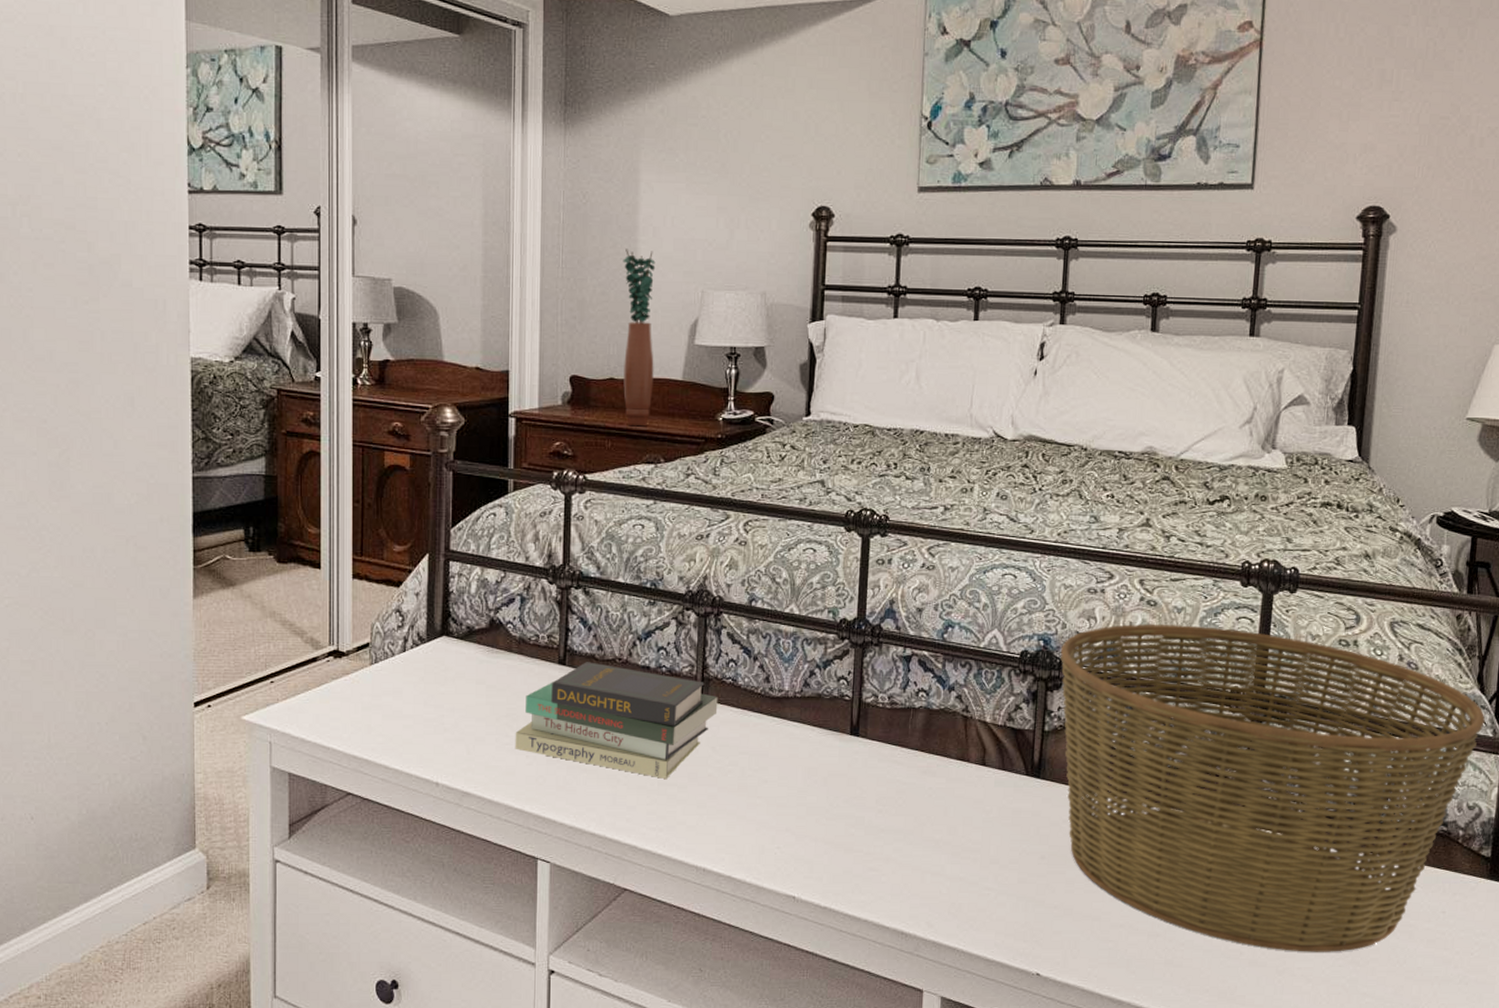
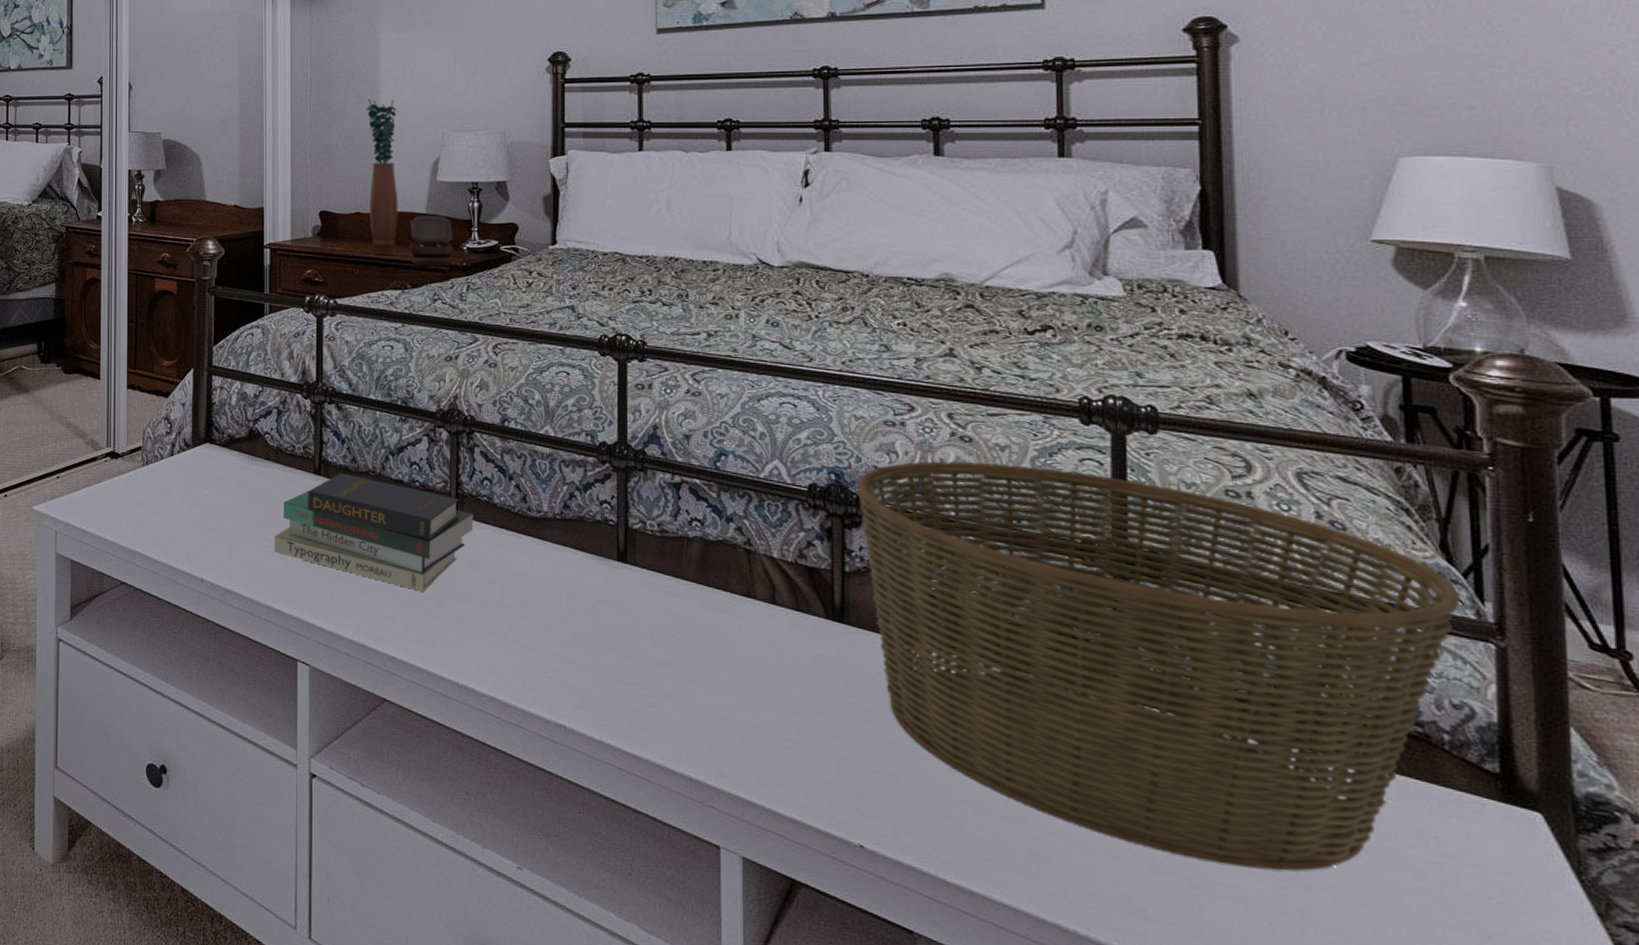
jewelry box: none [663,383,710,439] -> present [408,216,454,266]

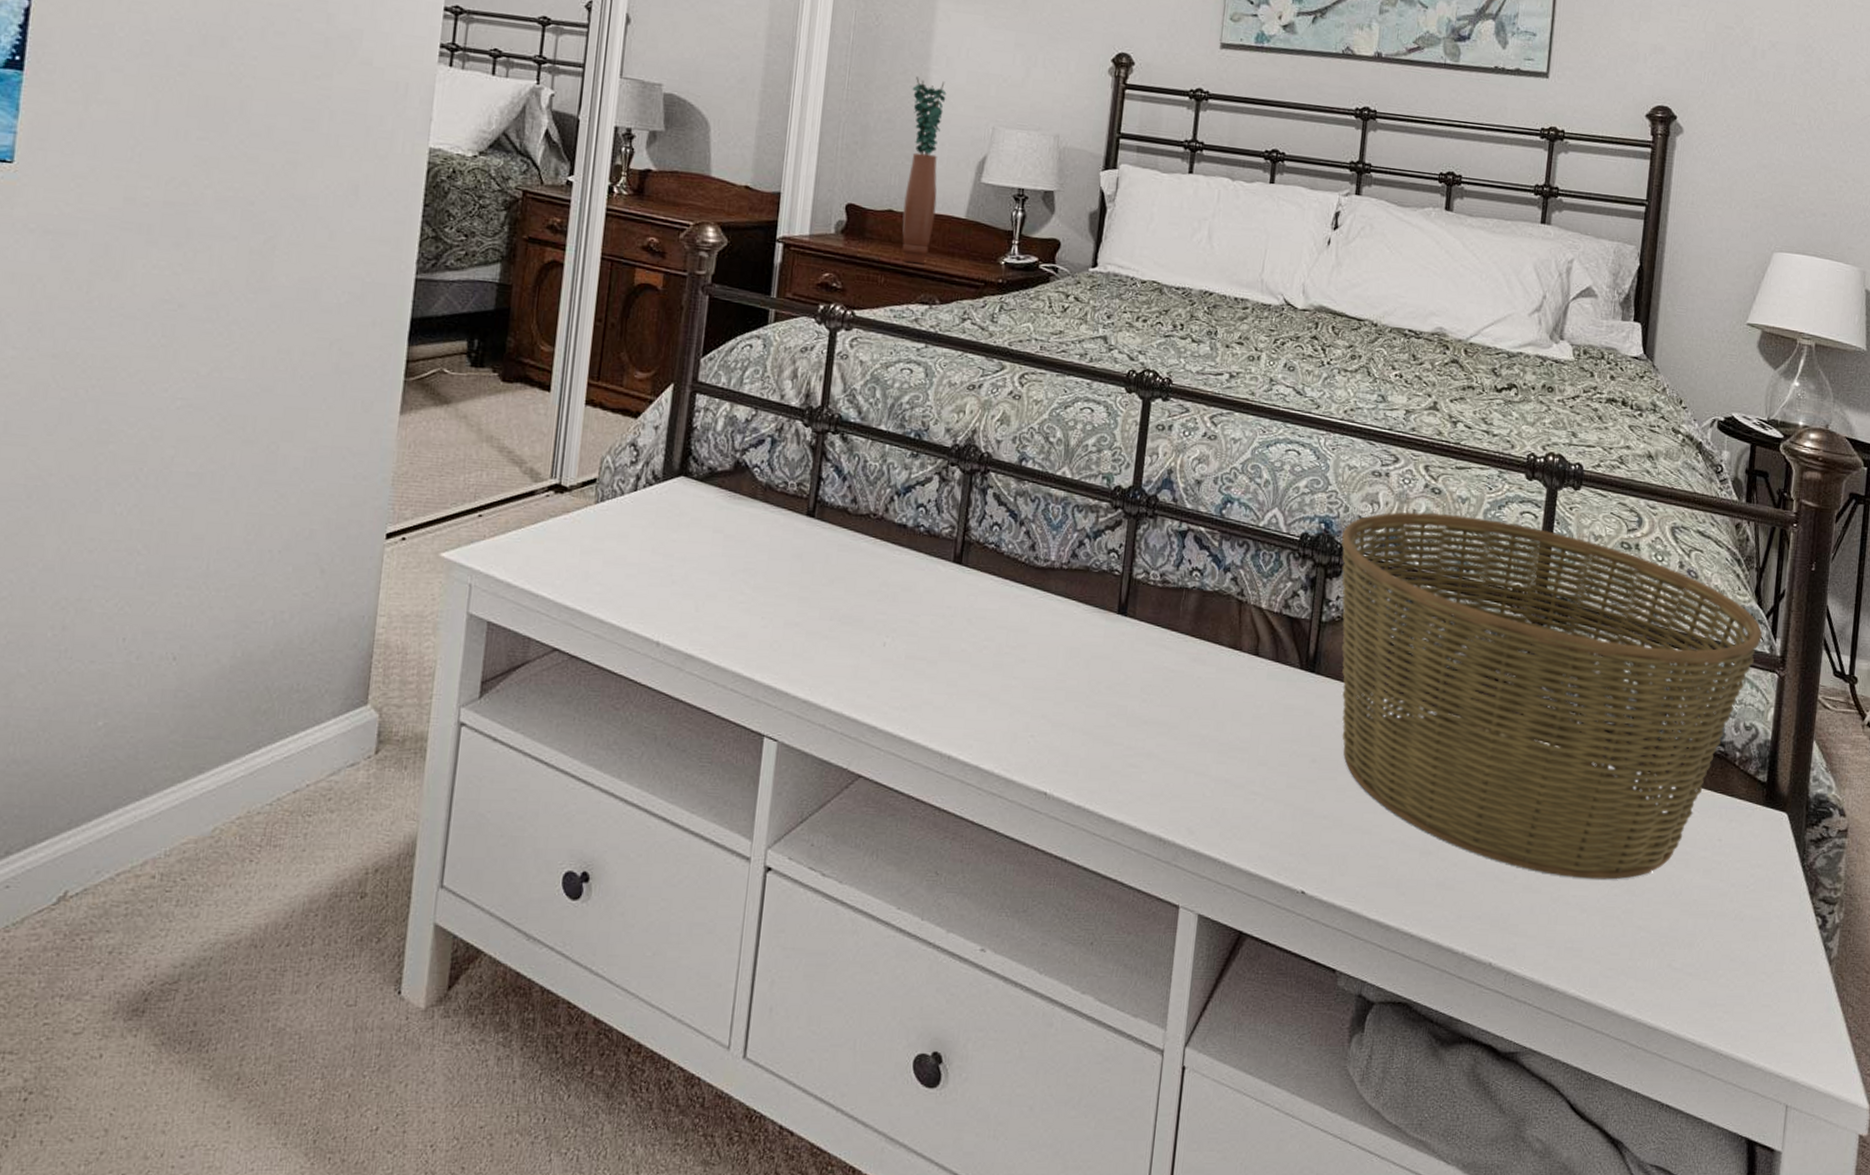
books: present [274,473,474,592] -> none [749,515,978,652]
jewelry box: present [408,216,454,266] -> none [942,220,993,282]

